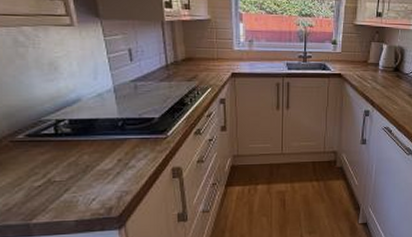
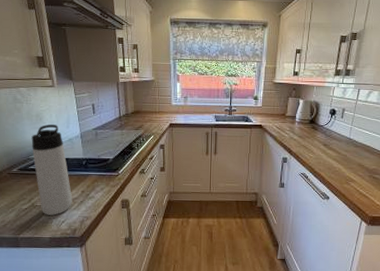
thermos bottle: none [43,76,106,193] -> present [31,124,73,215]

